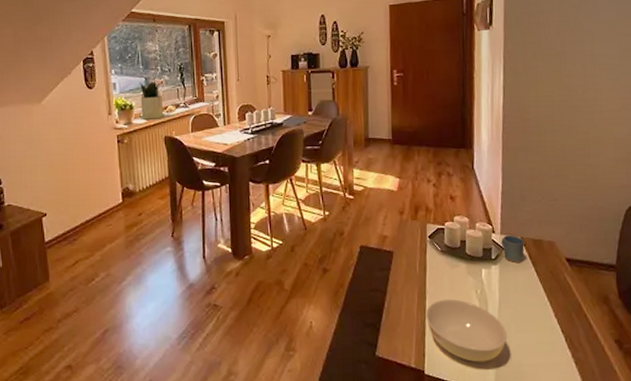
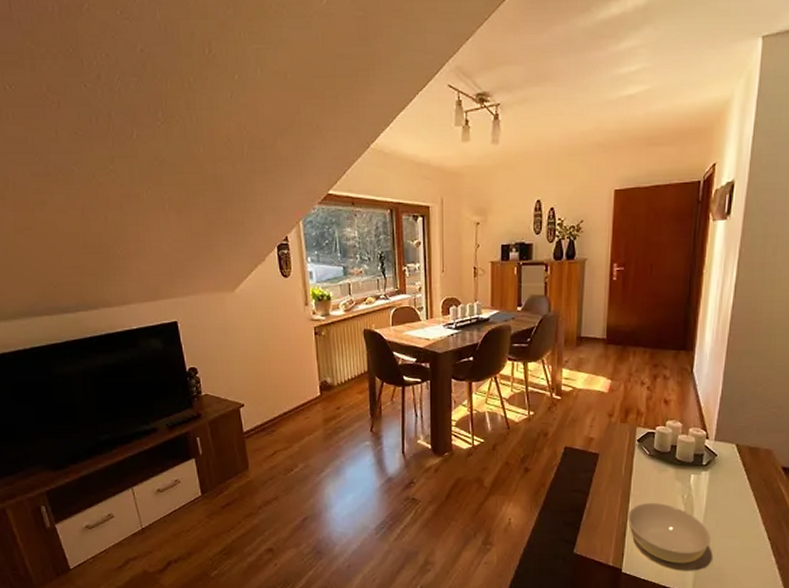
planter: present [140,81,165,120] -> none [338,270,364,311]
mug: present [501,235,525,263] -> none [714,441,740,470]

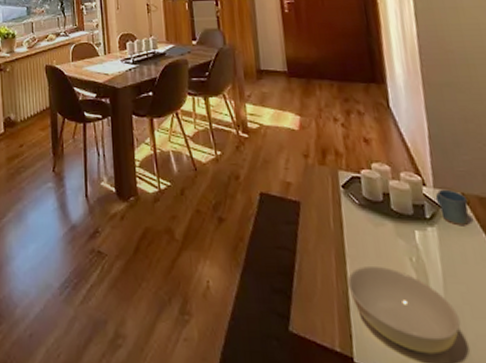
mug: none [714,441,740,470] -> present [435,189,469,226]

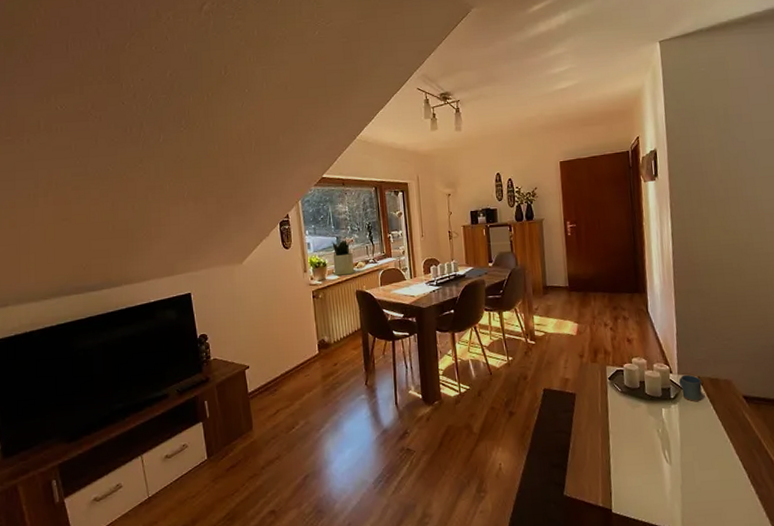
planter: none [21,10,46,48] -> present [332,240,356,276]
bowl: present [347,265,461,355] -> none [610,438,691,500]

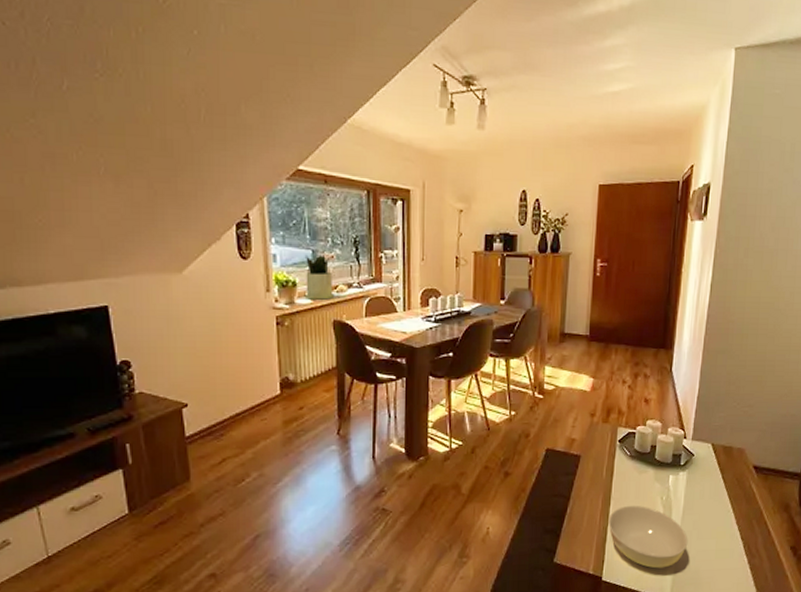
bowl: none [610,438,691,500] -> present [608,505,688,569]
mug: present [678,374,703,402] -> none [691,441,716,470]

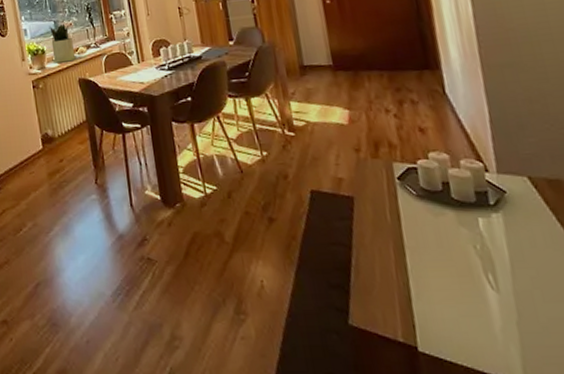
bowl: present [608,505,688,569] -> none [407,255,532,340]

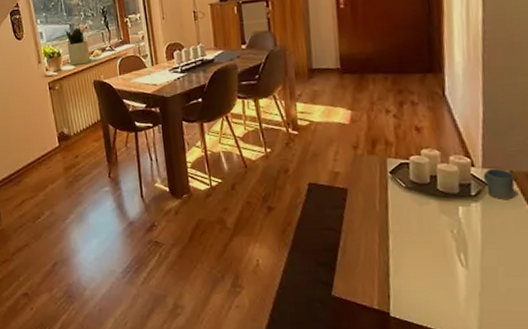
mug: none [499,173,537,211] -> present [482,168,516,200]

